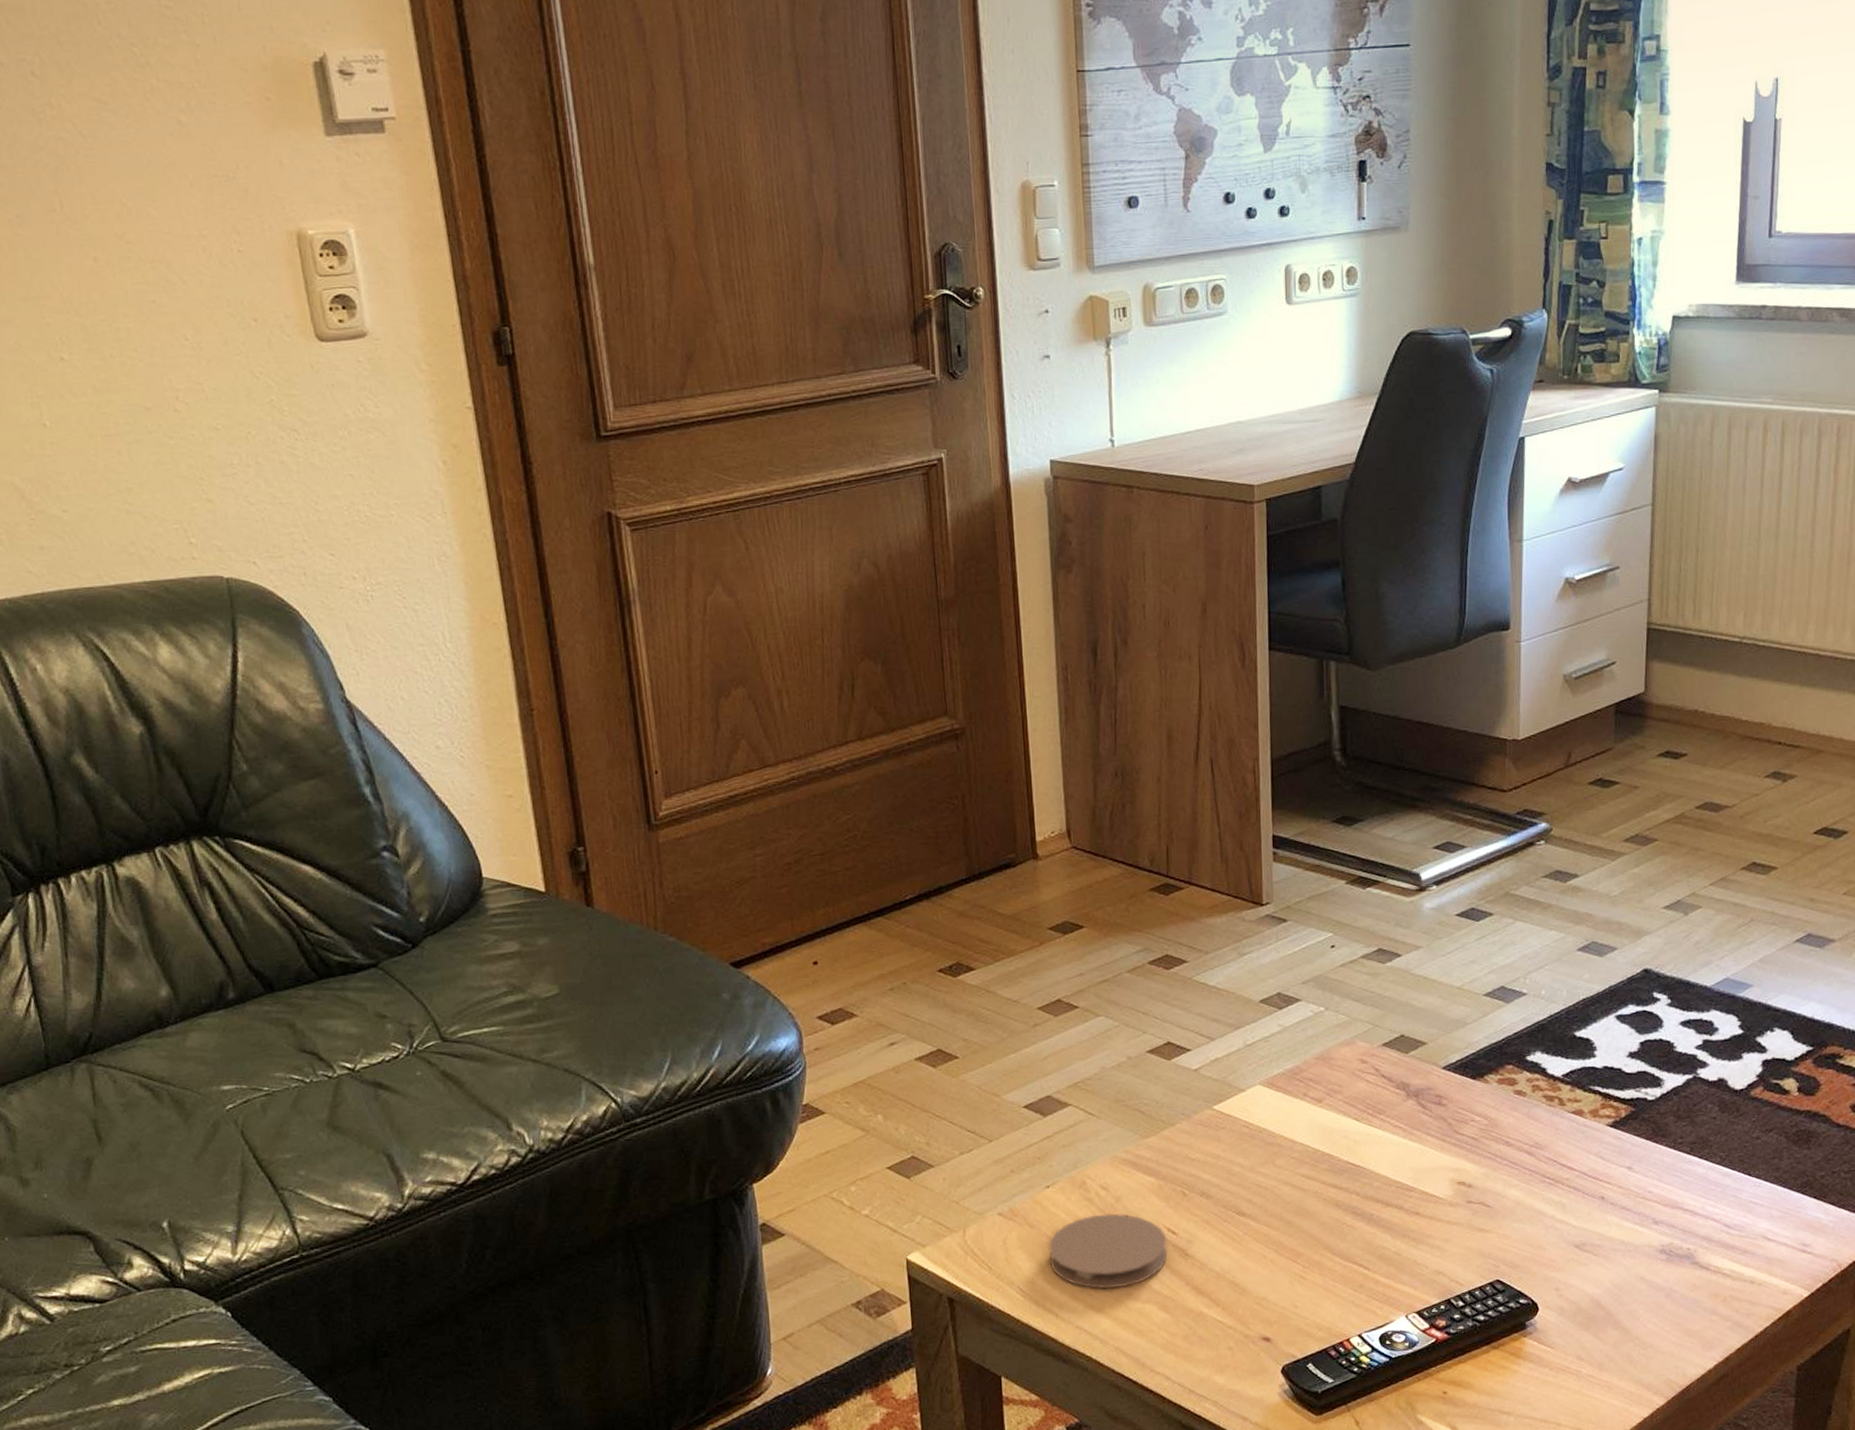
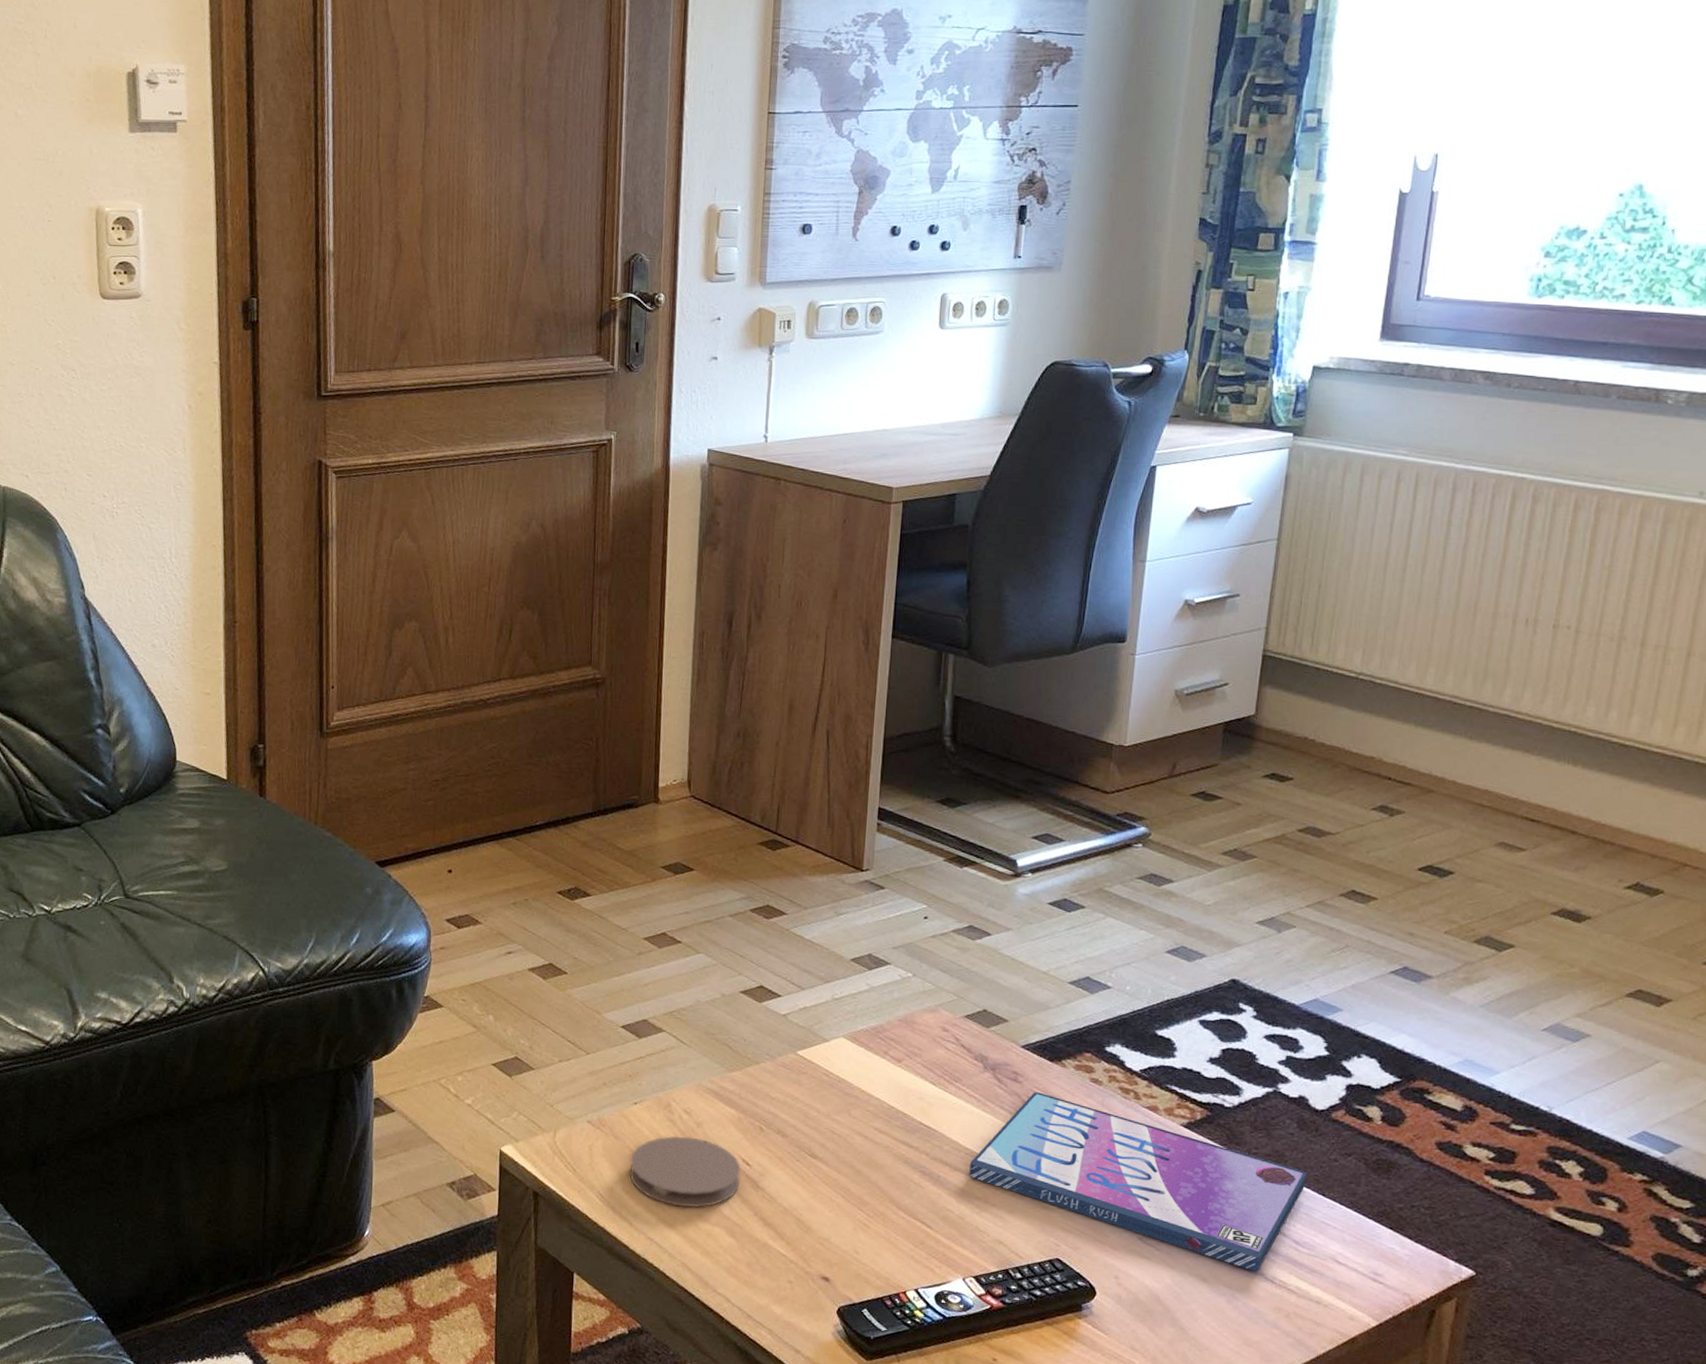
video game case: none [1402,1112,1732,1261] -> present [969,1092,1307,1271]

